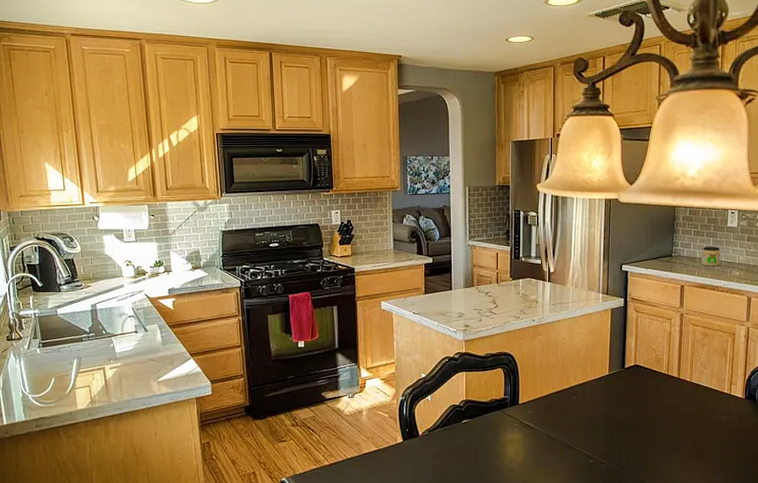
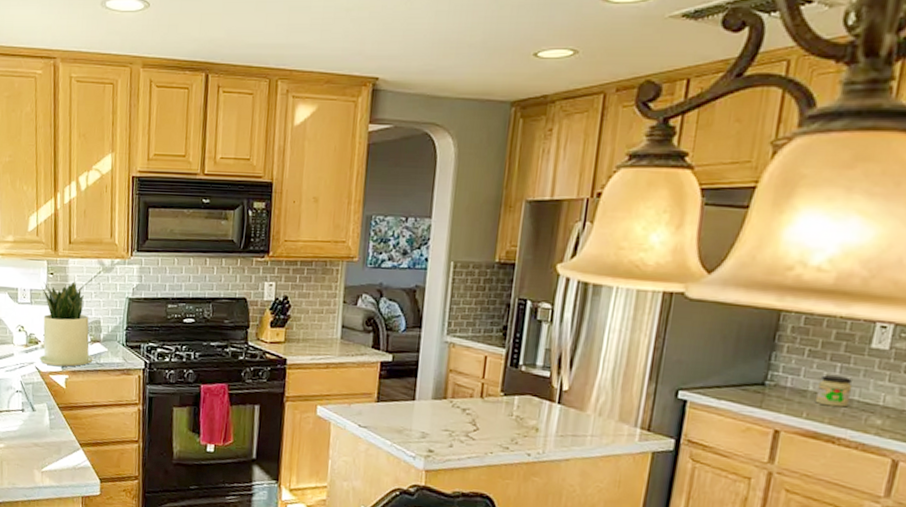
planter: none [144,221,197,292] -> present [39,281,95,367]

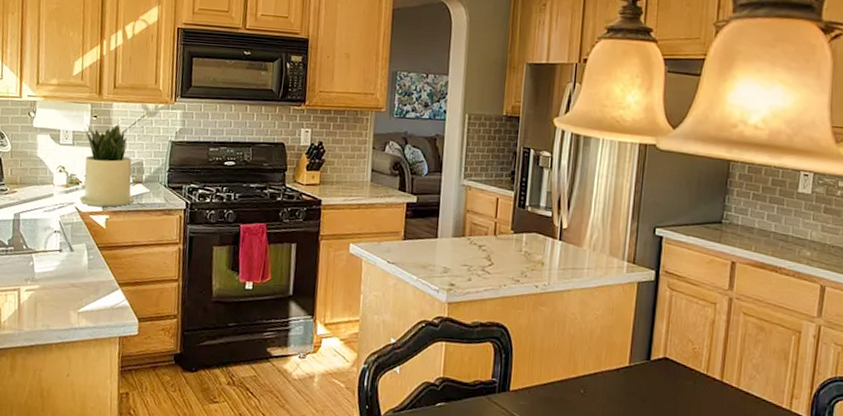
jar: present [814,375,853,408] -> none [760,215,787,242]

